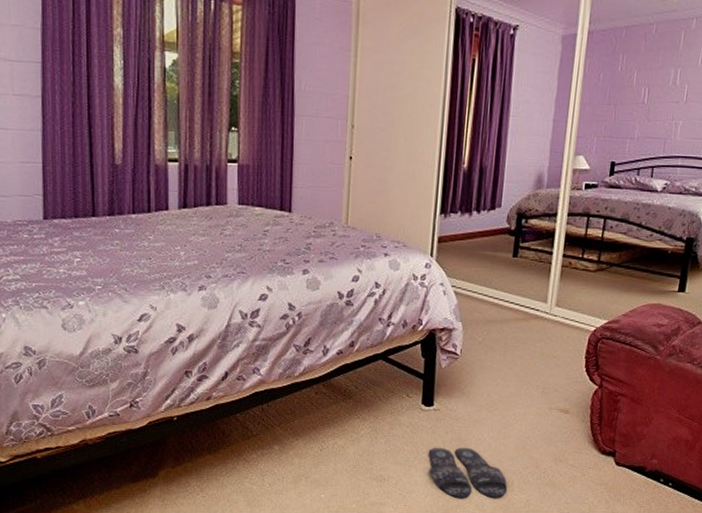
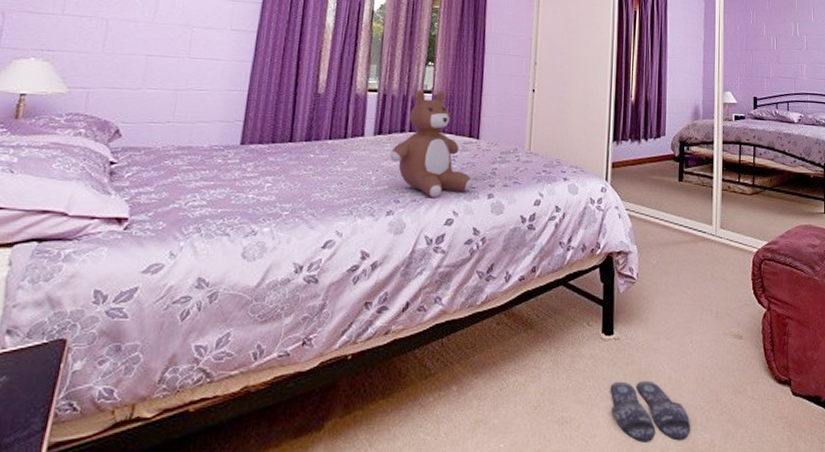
teddy bear: none [198,159,286,274] -> present [390,90,473,198]

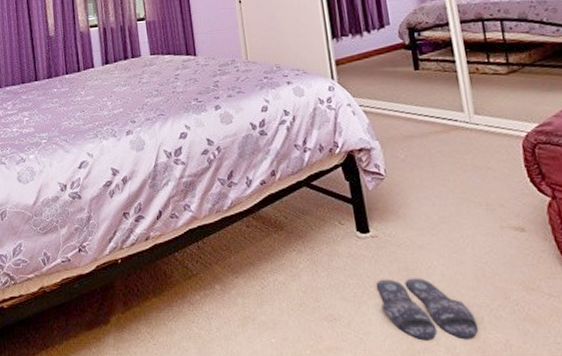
teddy bear: present [390,90,473,198] -> none [119,16,199,116]

